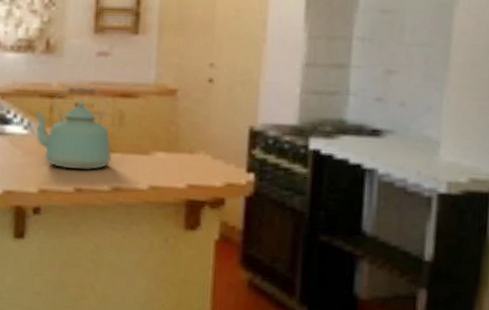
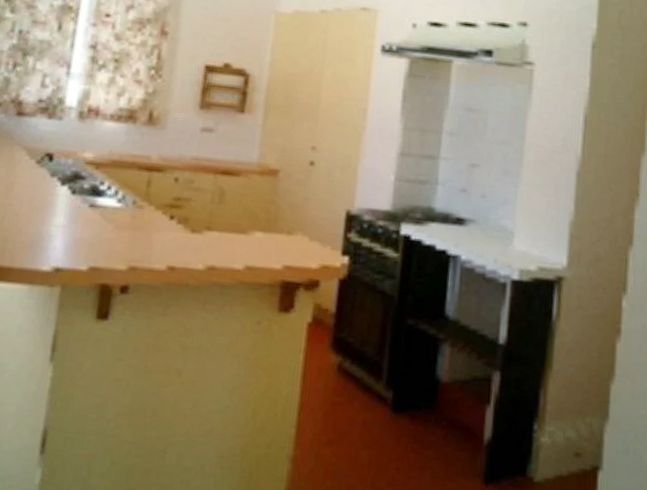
kettle: present [34,86,112,171] -> none [130,160,210,248]

